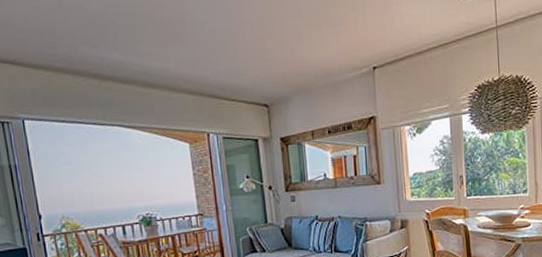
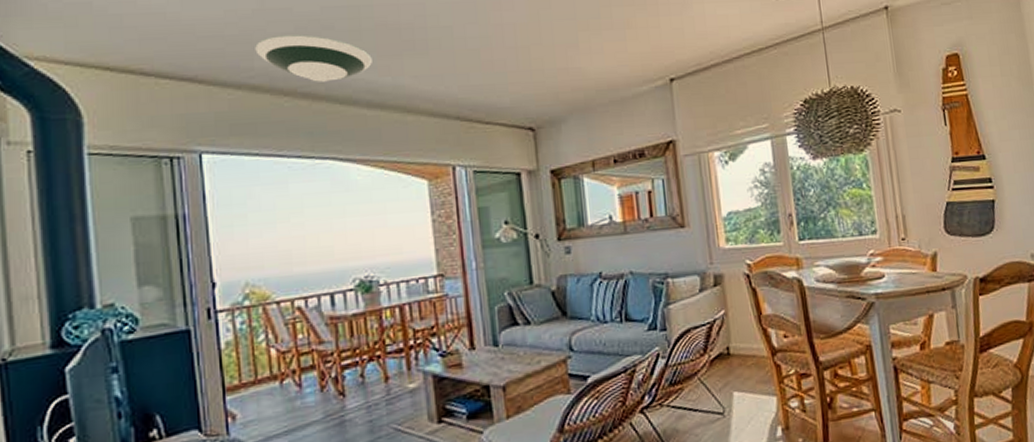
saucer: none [57,27,145,66] -> present [255,34,372,82]

